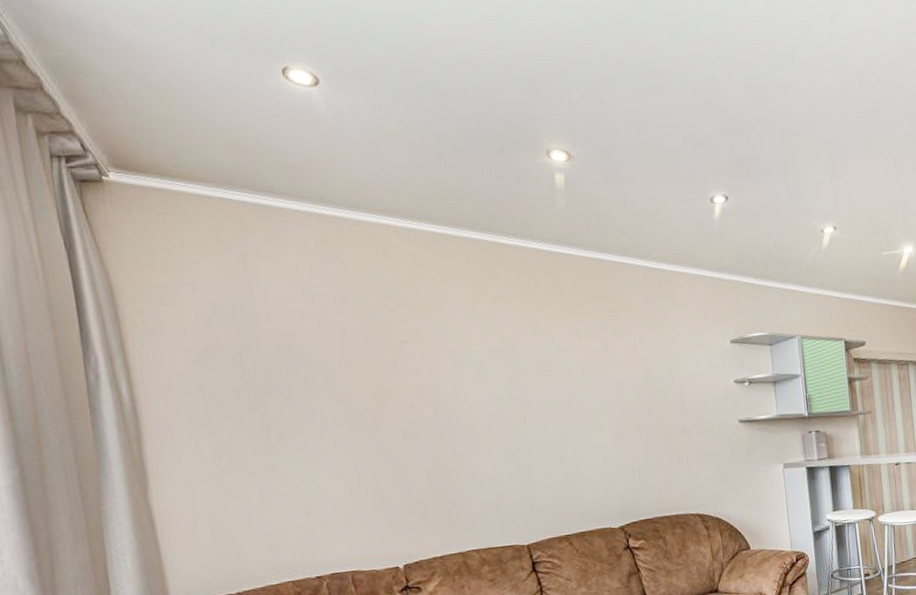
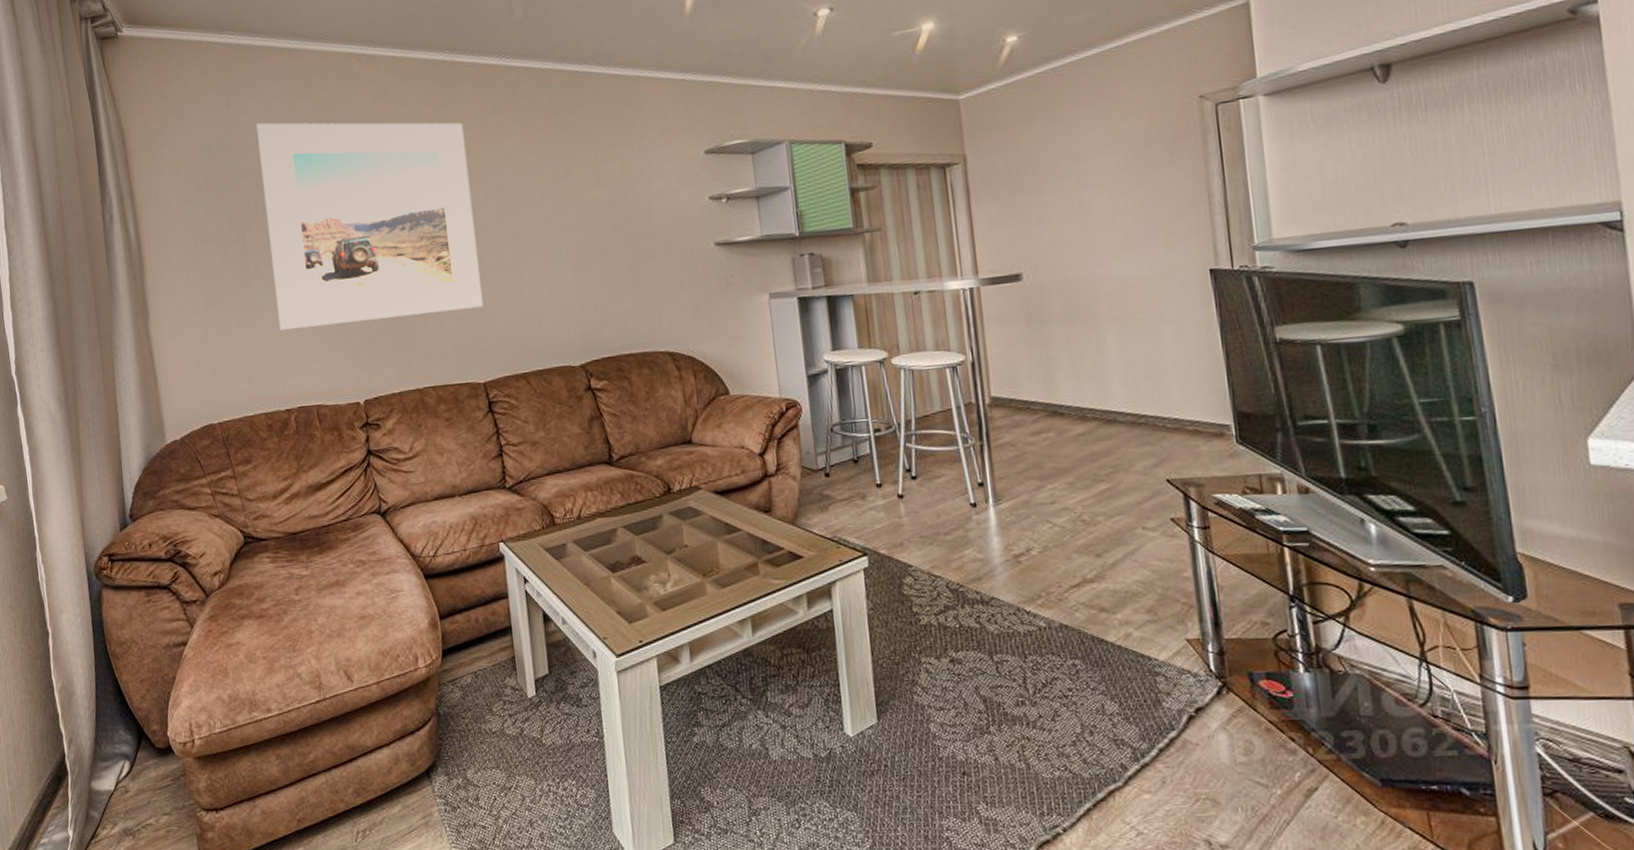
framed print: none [278,287,527,498] -> present [256,122,484,330]

